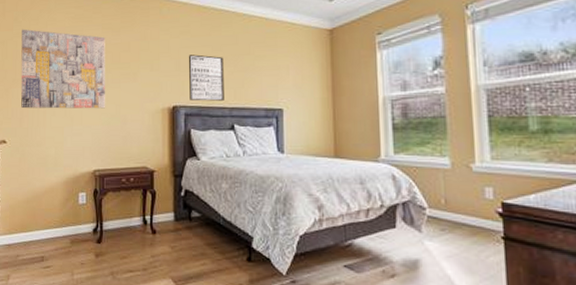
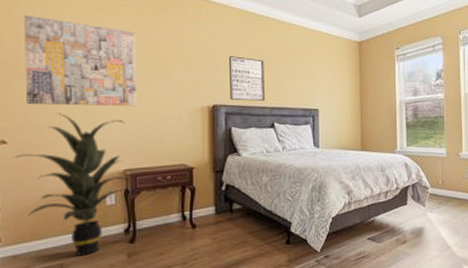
indoor plant: none [10,115,101,251] -> present [13,113,133,256]

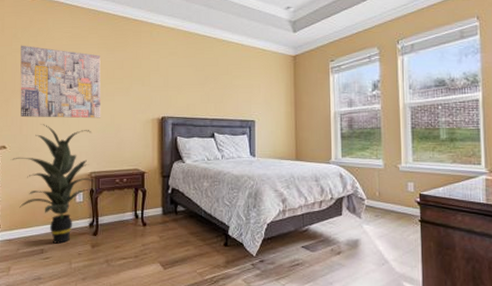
wall art: present [228,56,265,101] -> none [175,73,206,113]

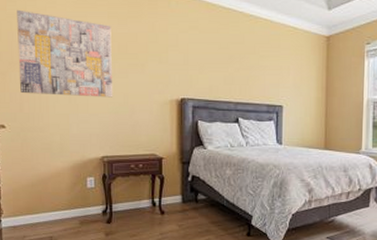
indoor plant: present [10,124,97,244] -> none [11,102,109,231]

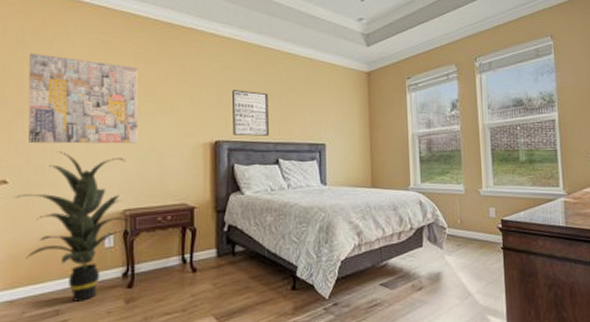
indoor plant: none [11,102,109,231] -> present [13,151,132,302]
wall art: none [196,50,230,96] -> present [231,90,269,136]

